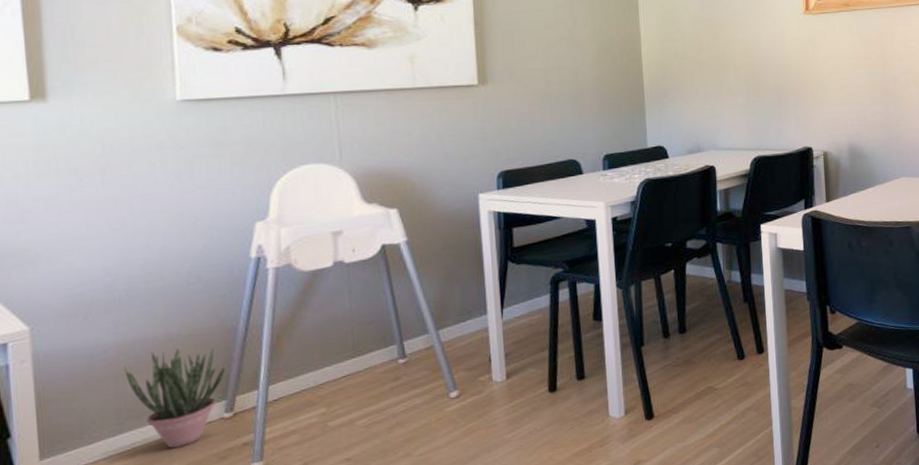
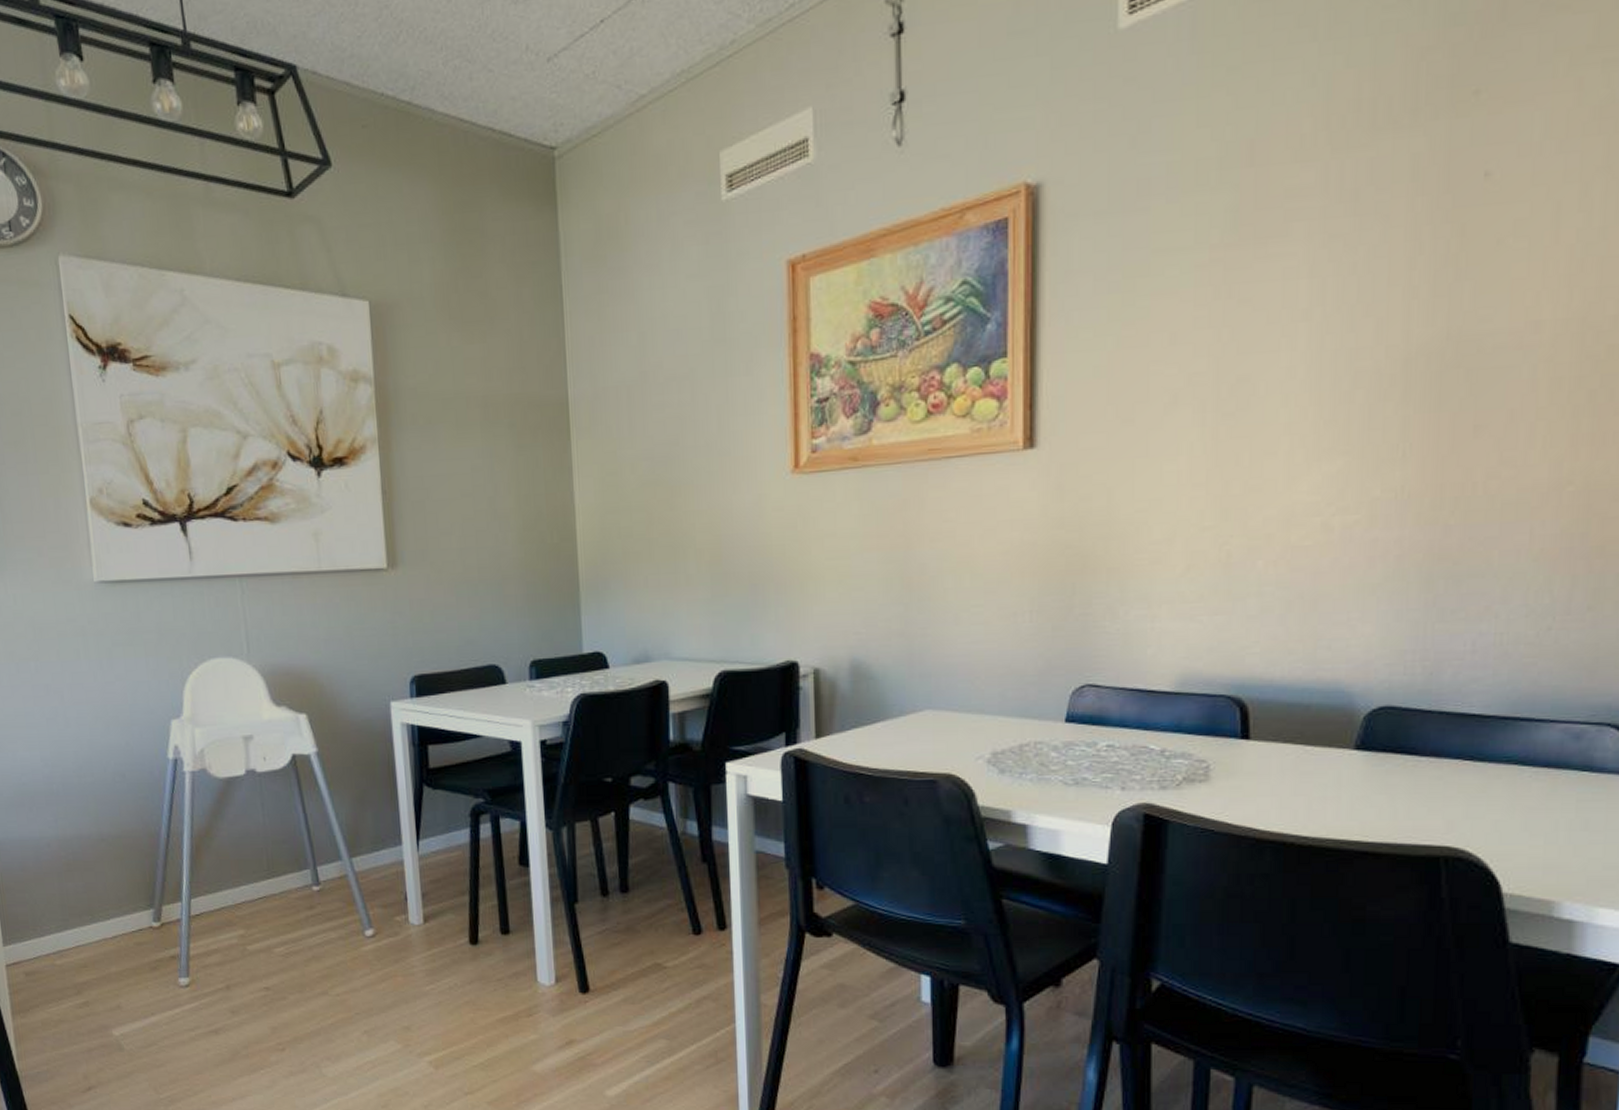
potted plant: present [124,349,226,449] -> none [65,849,152,952]

